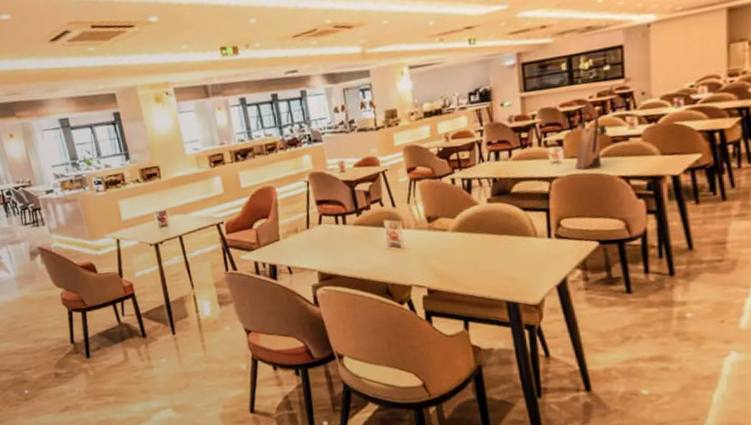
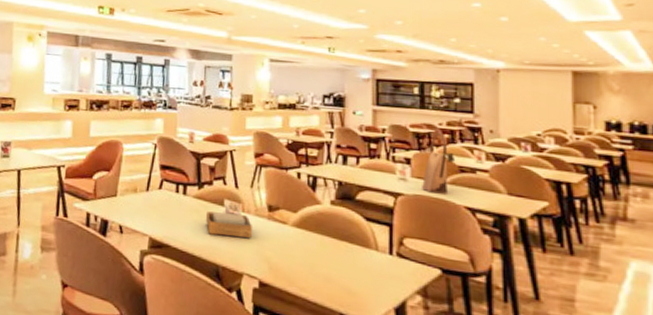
napkin holder: none [369,230,416,257] -> present [206,211,253,239]

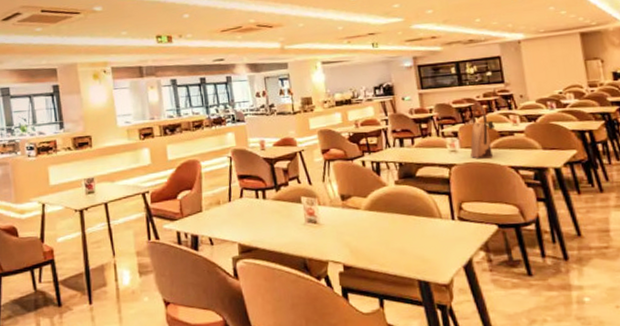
napkin holder: present [206,211,253,239] -> none [287,207,331,231]

